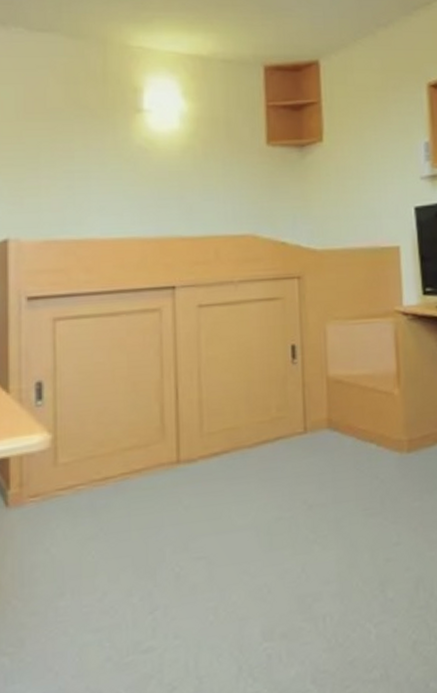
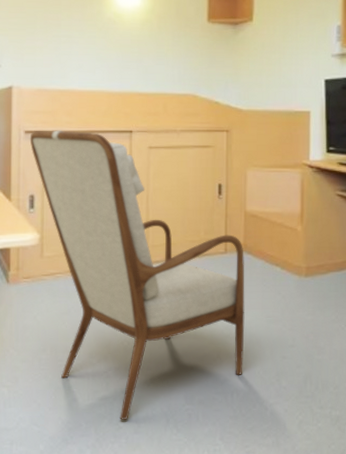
armchair: none [34,292,337,677] -> present [29,130,245,420]

